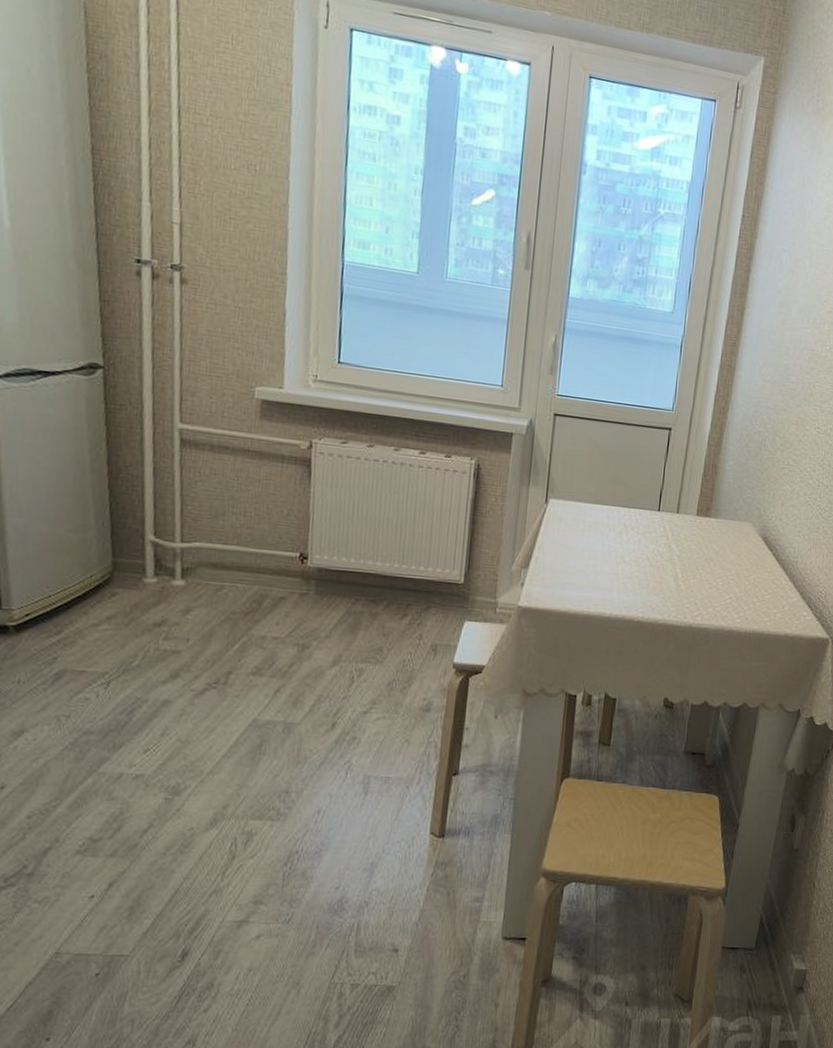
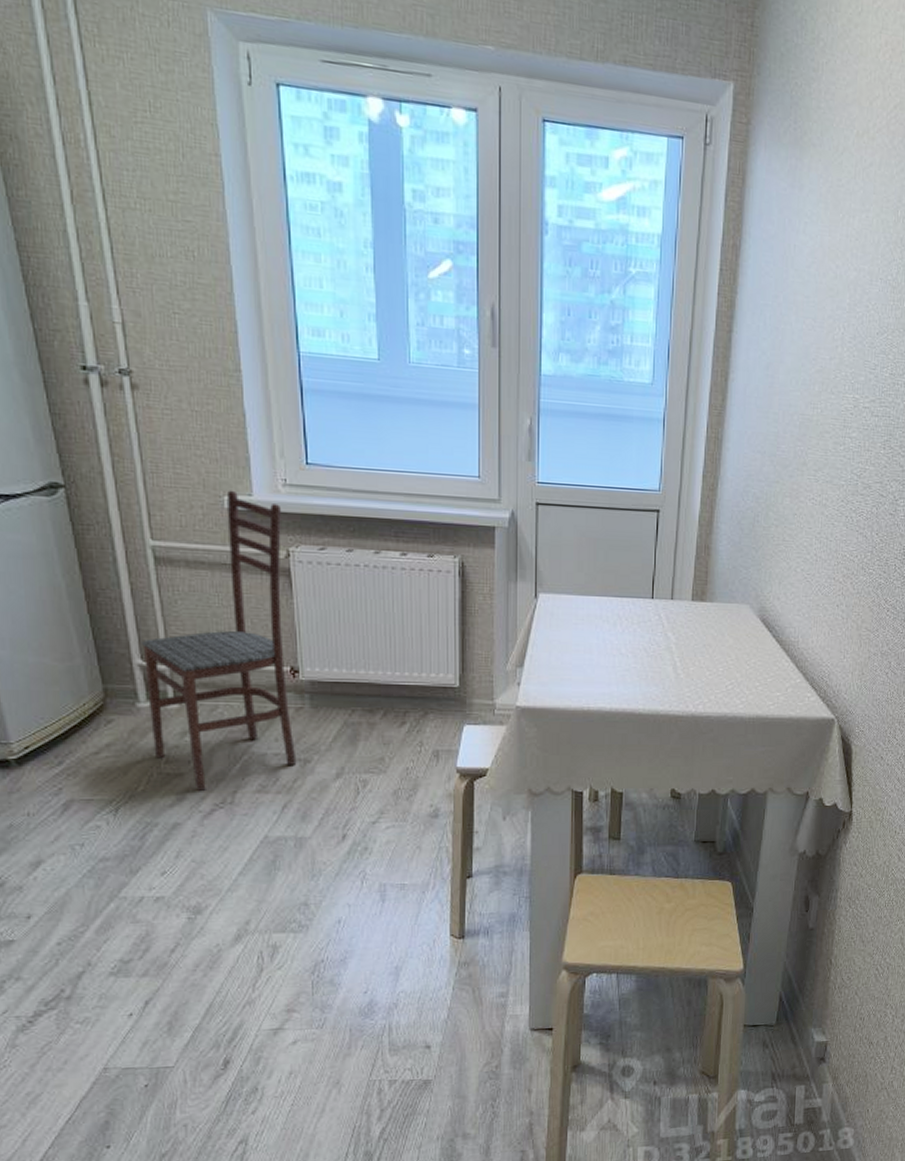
dining chair: none [154,381,310,669] -> present [140,490,297,791]

